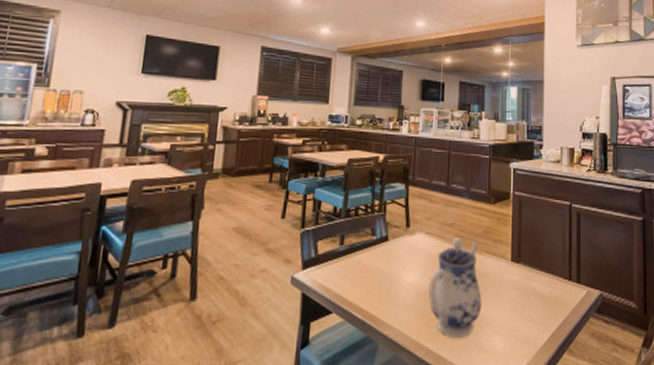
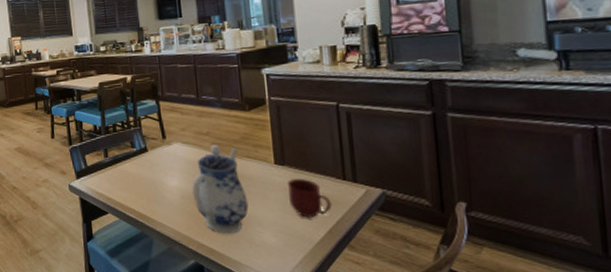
mug: none [520,278,558,320] -> present [287,179,332,218]

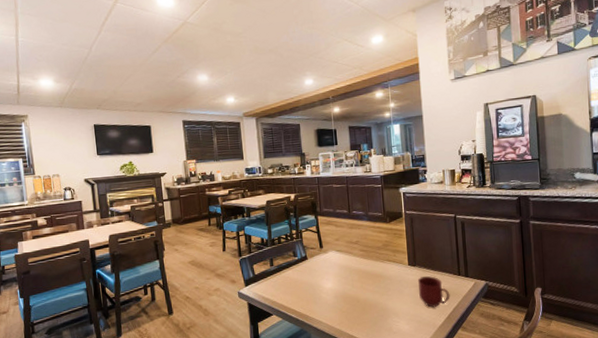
teapot: present [192,145,249,235] -> none [343,251,388,326]

